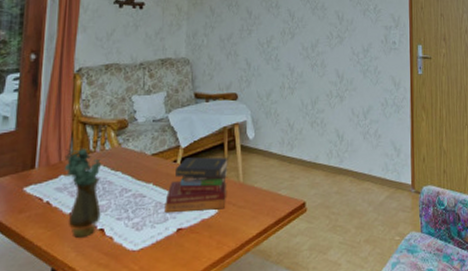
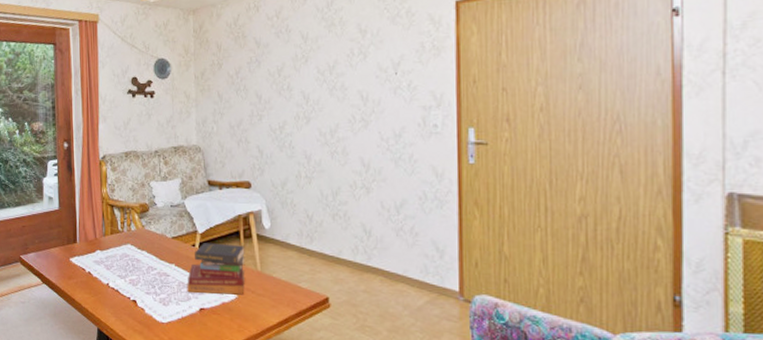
vase: present [65,146,101,238] -> none [100,226,133,306]

